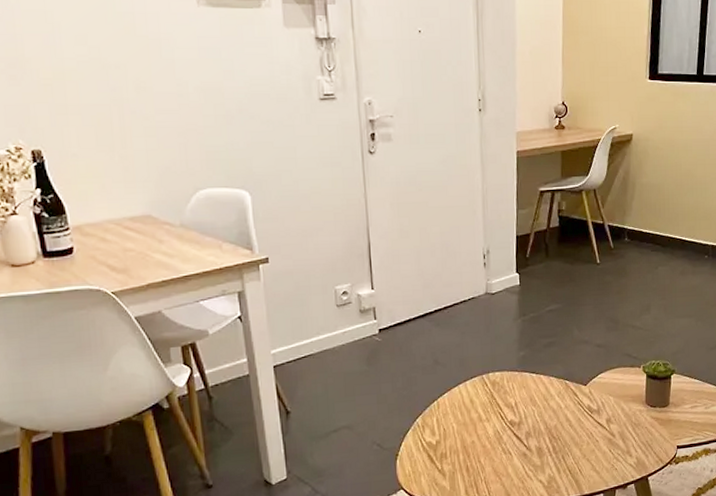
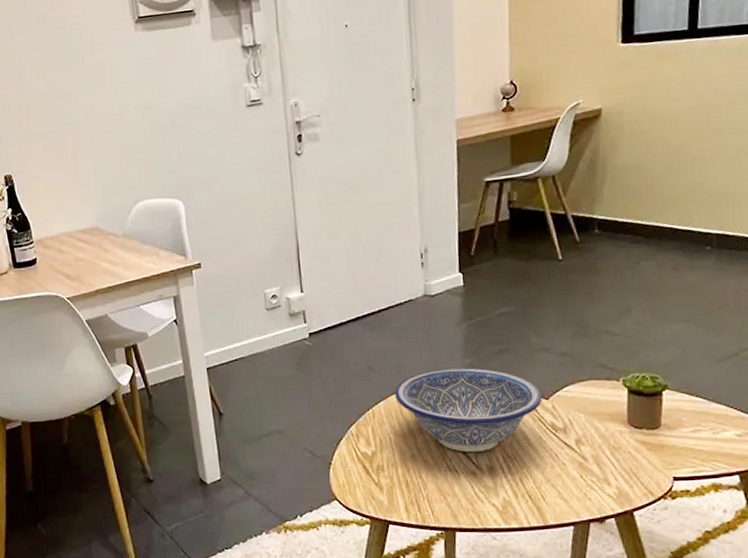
decorative bowl: none [458,359,582,436] -> present [394,367,543,453]

